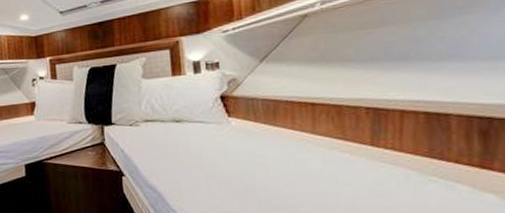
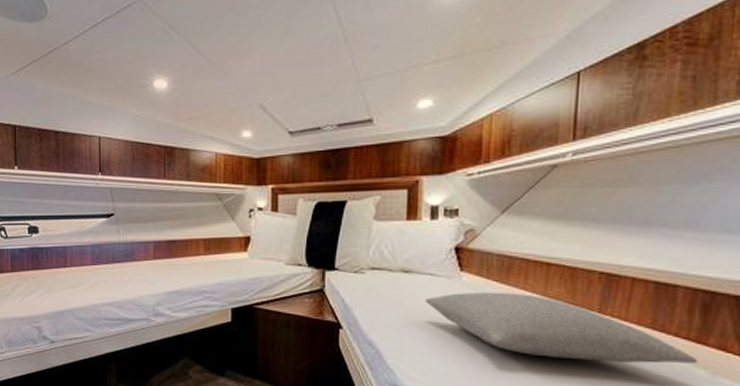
pillow: none [198,133,486,192] -> present [424,292,698,364]

